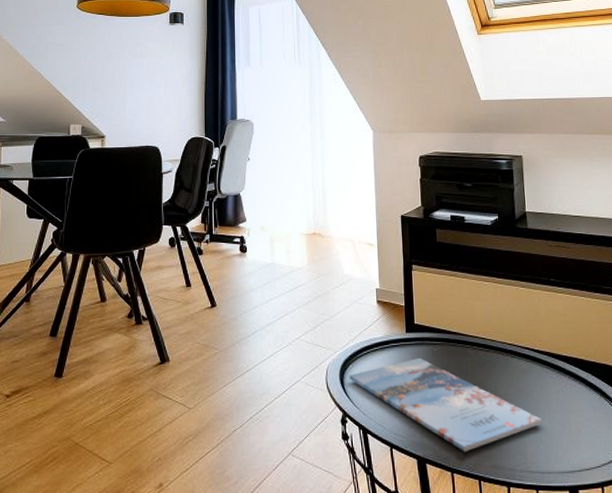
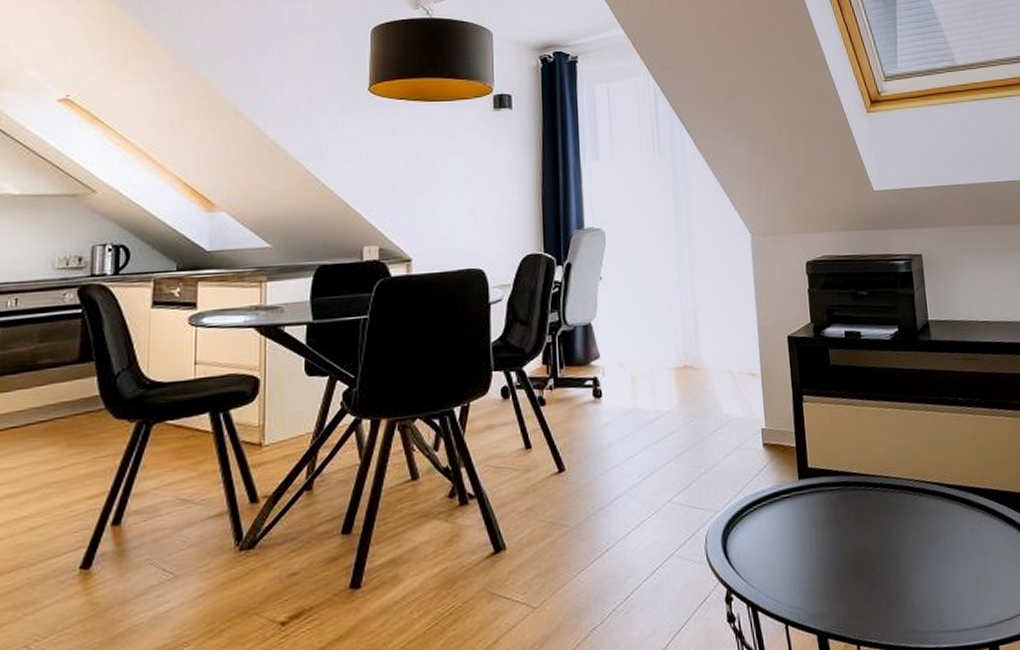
magazine: present [349,357,543,453] -> none [733,508,957,619]

